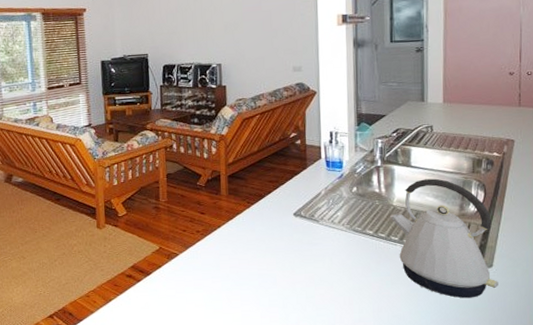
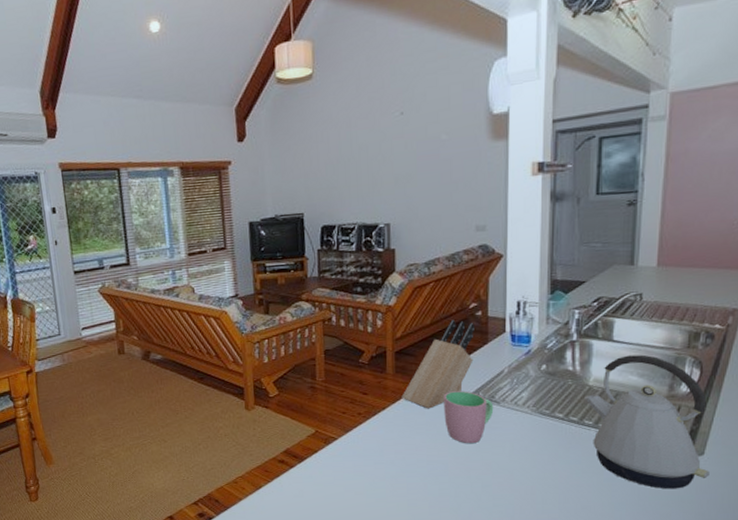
knife block: none [234,147,295,227] -> present [401,319,474,409]
cup: none [271,210,314,259] -> present [444,391,494,444]

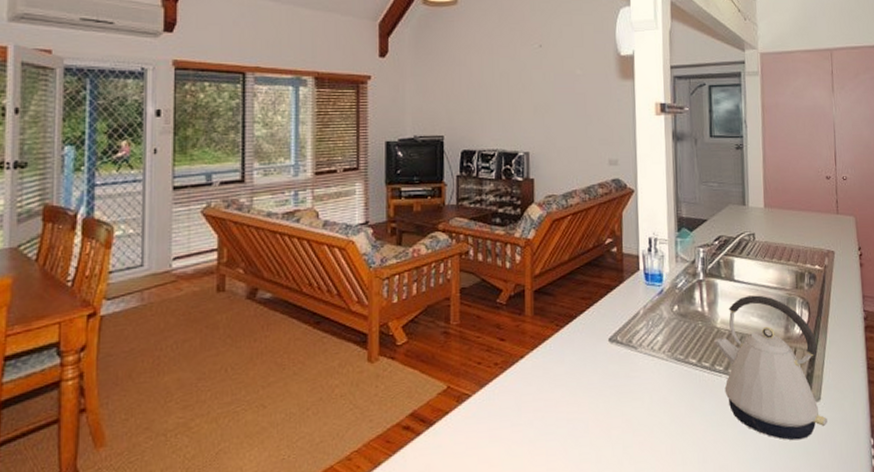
knife block: present [401,319,474,409] -> none [540,255,611,357]
cup: present [444,391,494,444] -> none [583,335,632,397]

